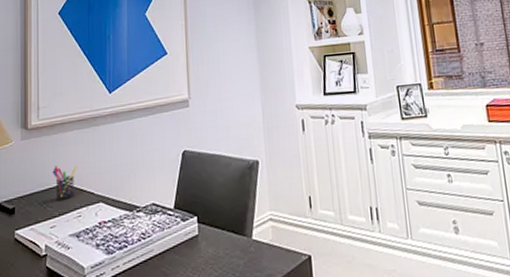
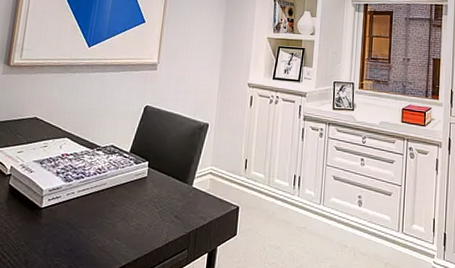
pen holder: present [52,165,78,200] -> none [26,101,51,131]

